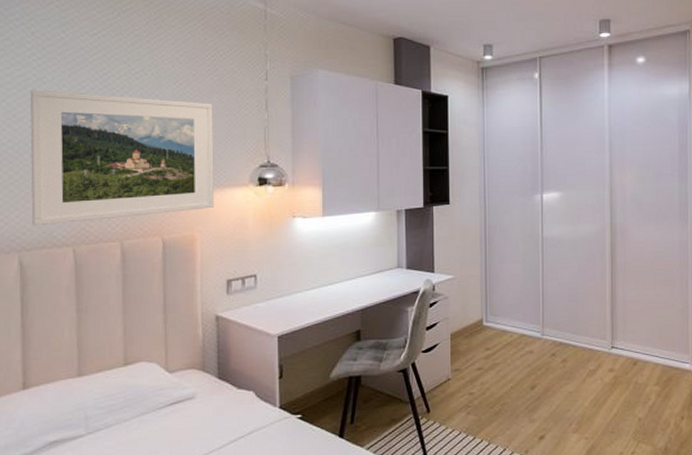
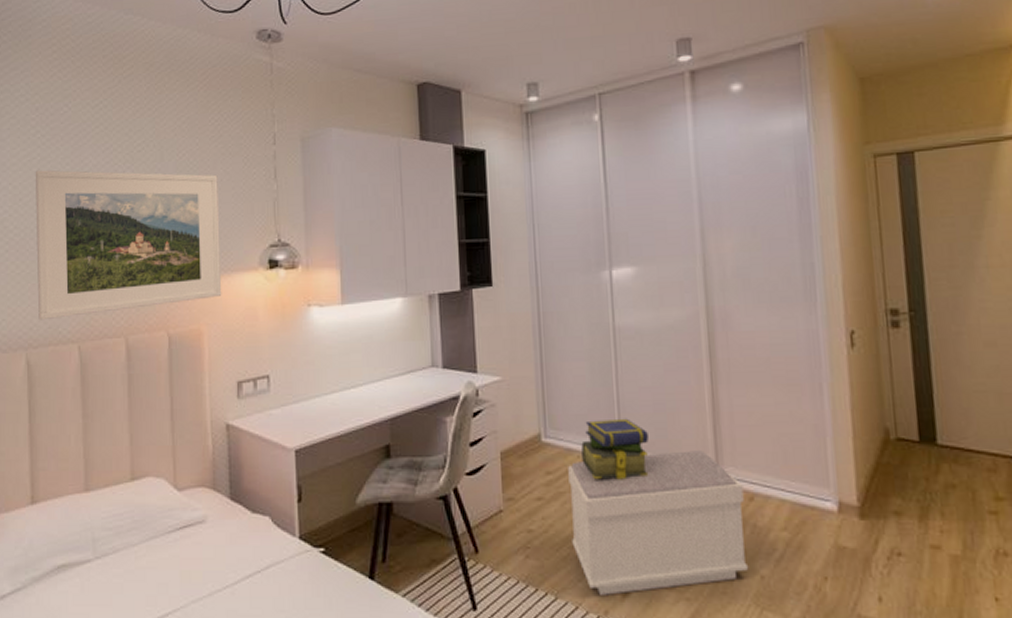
bench: none [503,329,631,439] -> present [568,450,749,595]
stack of books: none [514,306,564,353] -> present [581,418,649,480]

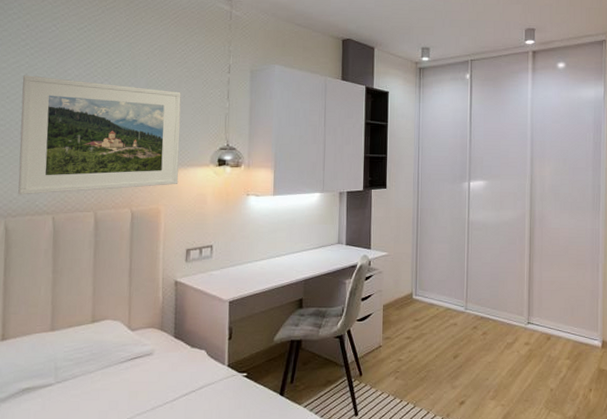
bench: present [568,450,749,595] -> none [428,306,544,403]
stack of books: present [581,418,649,480] -> none [440,283,485,325]

